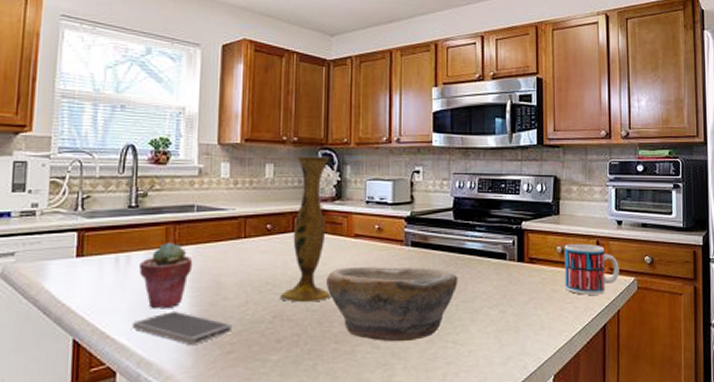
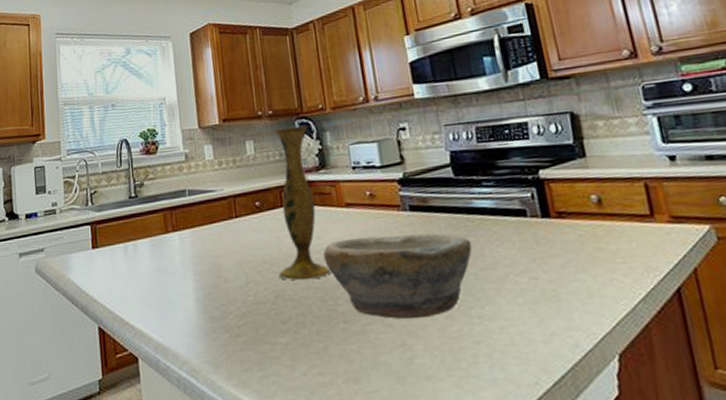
smartphone: present [132,310,232,346] -> none [146,295,237,330]
potted succulent: present [138,242,193,309] -> none [144,228,192,294]
mug: present [564,243,619,295] -> none [600,188,687,252]

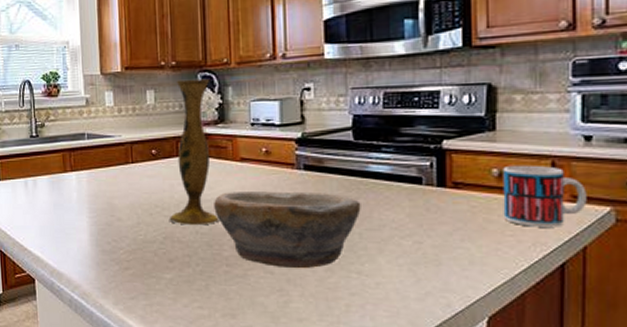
mug: none [600,188,687,252] -> present [503,165,587,227]

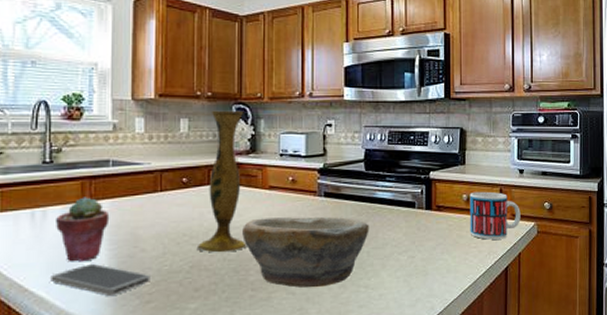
potted succulent: none [43,168,88,227] -> present [55,197,110,262]
smartphone: none [43,229,127,261] -> present [51,263,150,297]

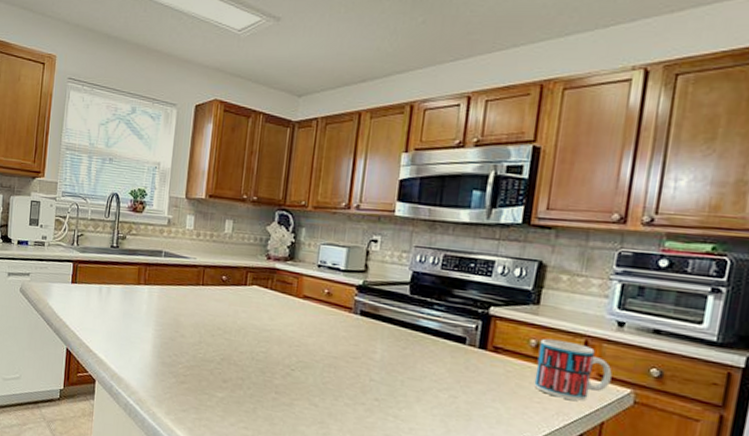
smartphone: present [51,263,150,297] -> none [109,338,187,371]
potted succulent: present [55,197,110,262] -> none [116,280,159,337]
vase: present [198,110,247,253] -> none [230,214,287,353]
bowl: present [242,216,369,288] -> none [272,325,408,407]

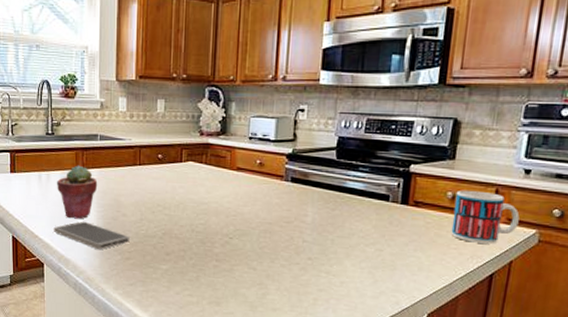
smartphone: none [109,338,187,371] -> present [54,221,130,250]
potted succulent: none [116,280,159,337] -> present [56,165,98,219]

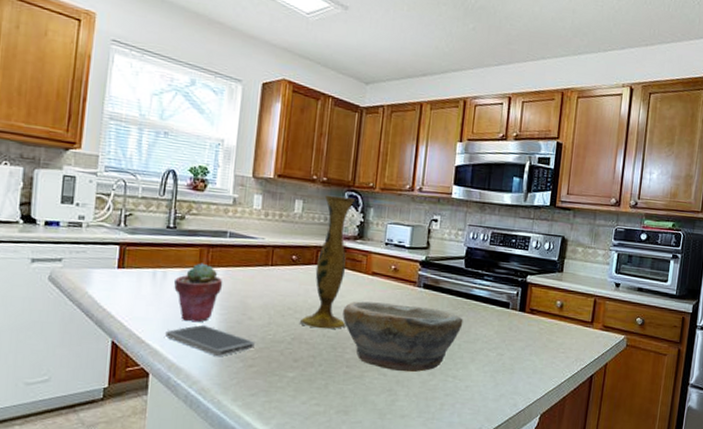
vase: none [170,92,217,225] -> present [300,195,356,330]
bowl: none [210,197,336,267] -> present [342,301,463,373]
mug: present [451,190,520,244] -> none [559,299,612,348]

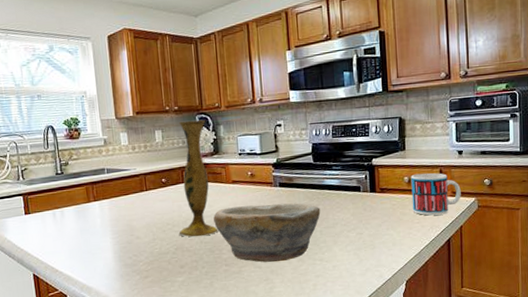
smartphone: present [165,324,255,357] -> none [73,249,146,274]
potted succulent: present [173,263,223,323] -> none [70,198,110,249]
mug: none [559,299,612,348] -> present [411,173,461,216]

